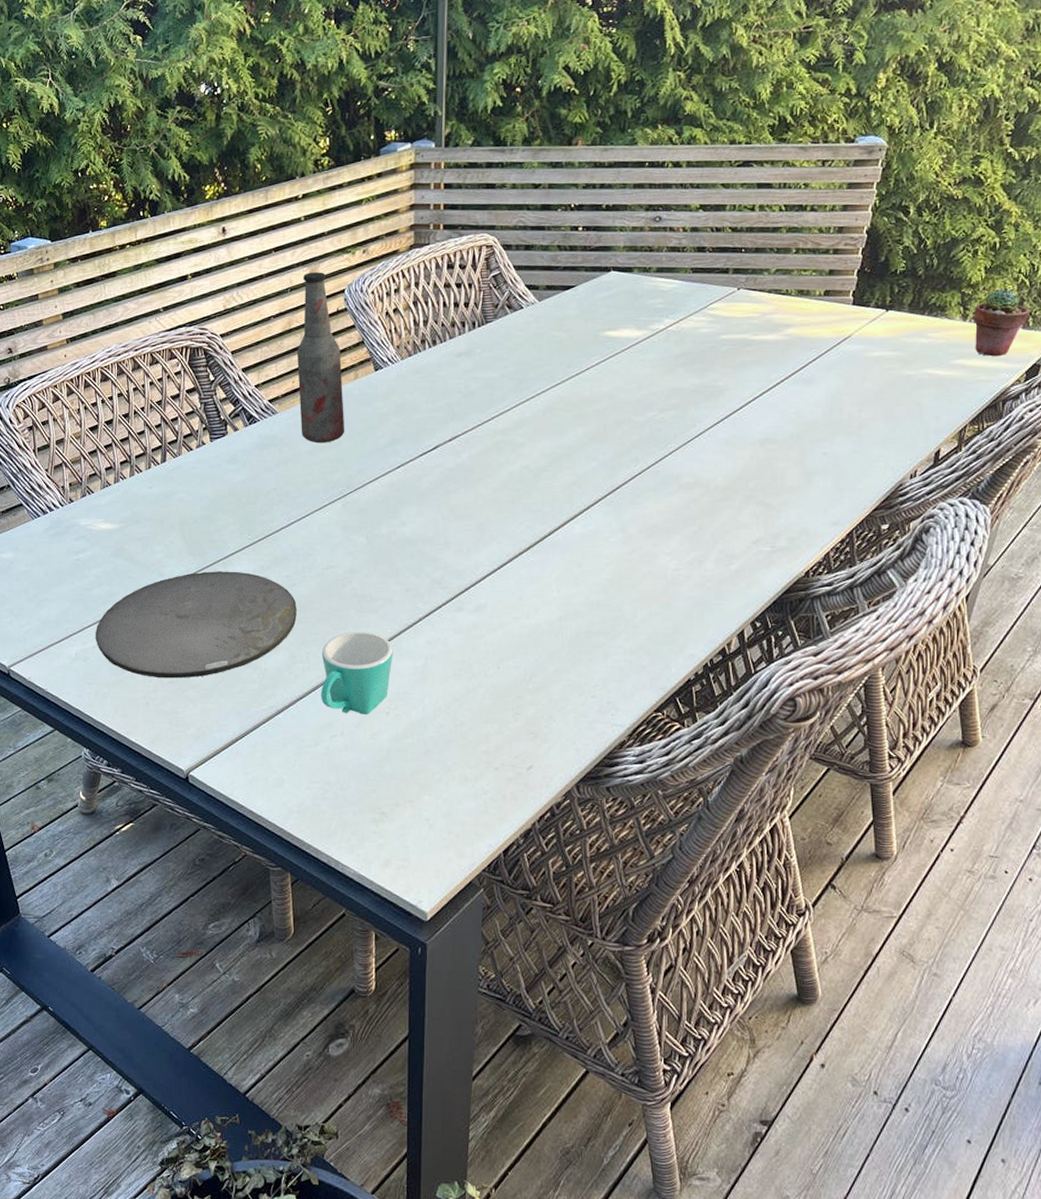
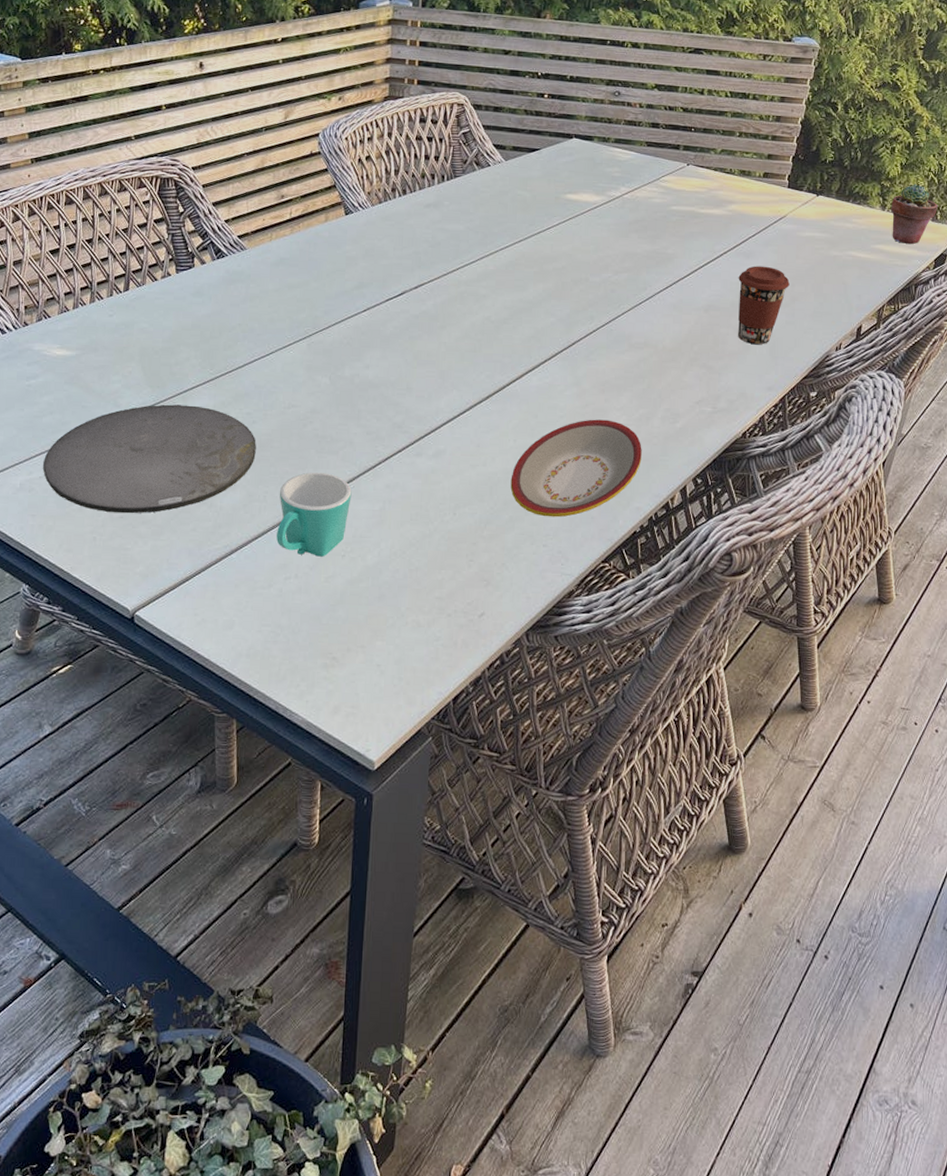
bottle: present [297,272,345,443] -> none [268,114,314,282]
plate: none [555,565,695,668] -> present [510,419,642,518]
coffee cup: none [798,392,856,478] -> present [738,266,790,345]

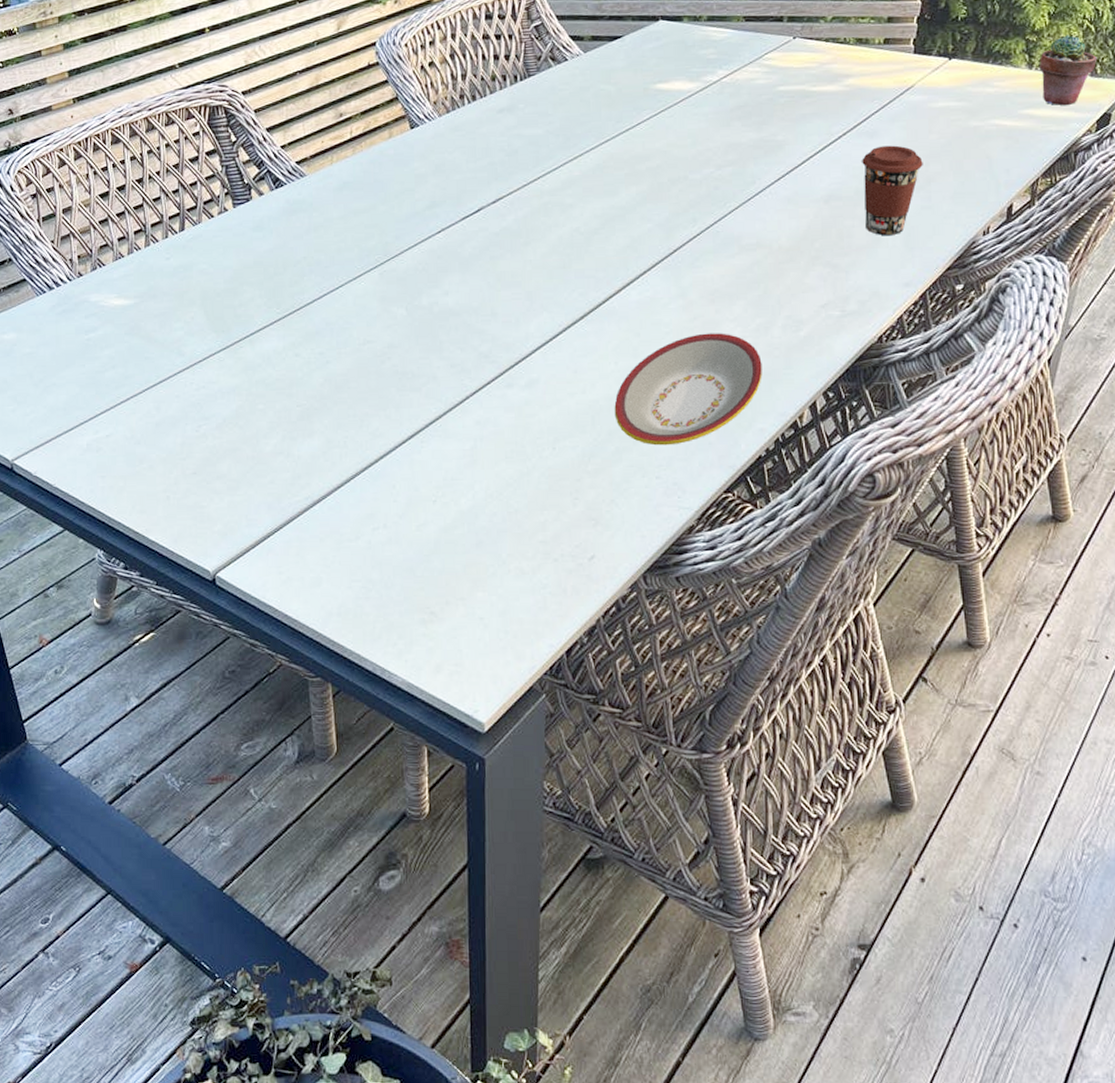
plate: present [43,404,256,514] -> none [109,348,332,469]
mug: present [277,472,352,557] -> none [360,412,439,504]

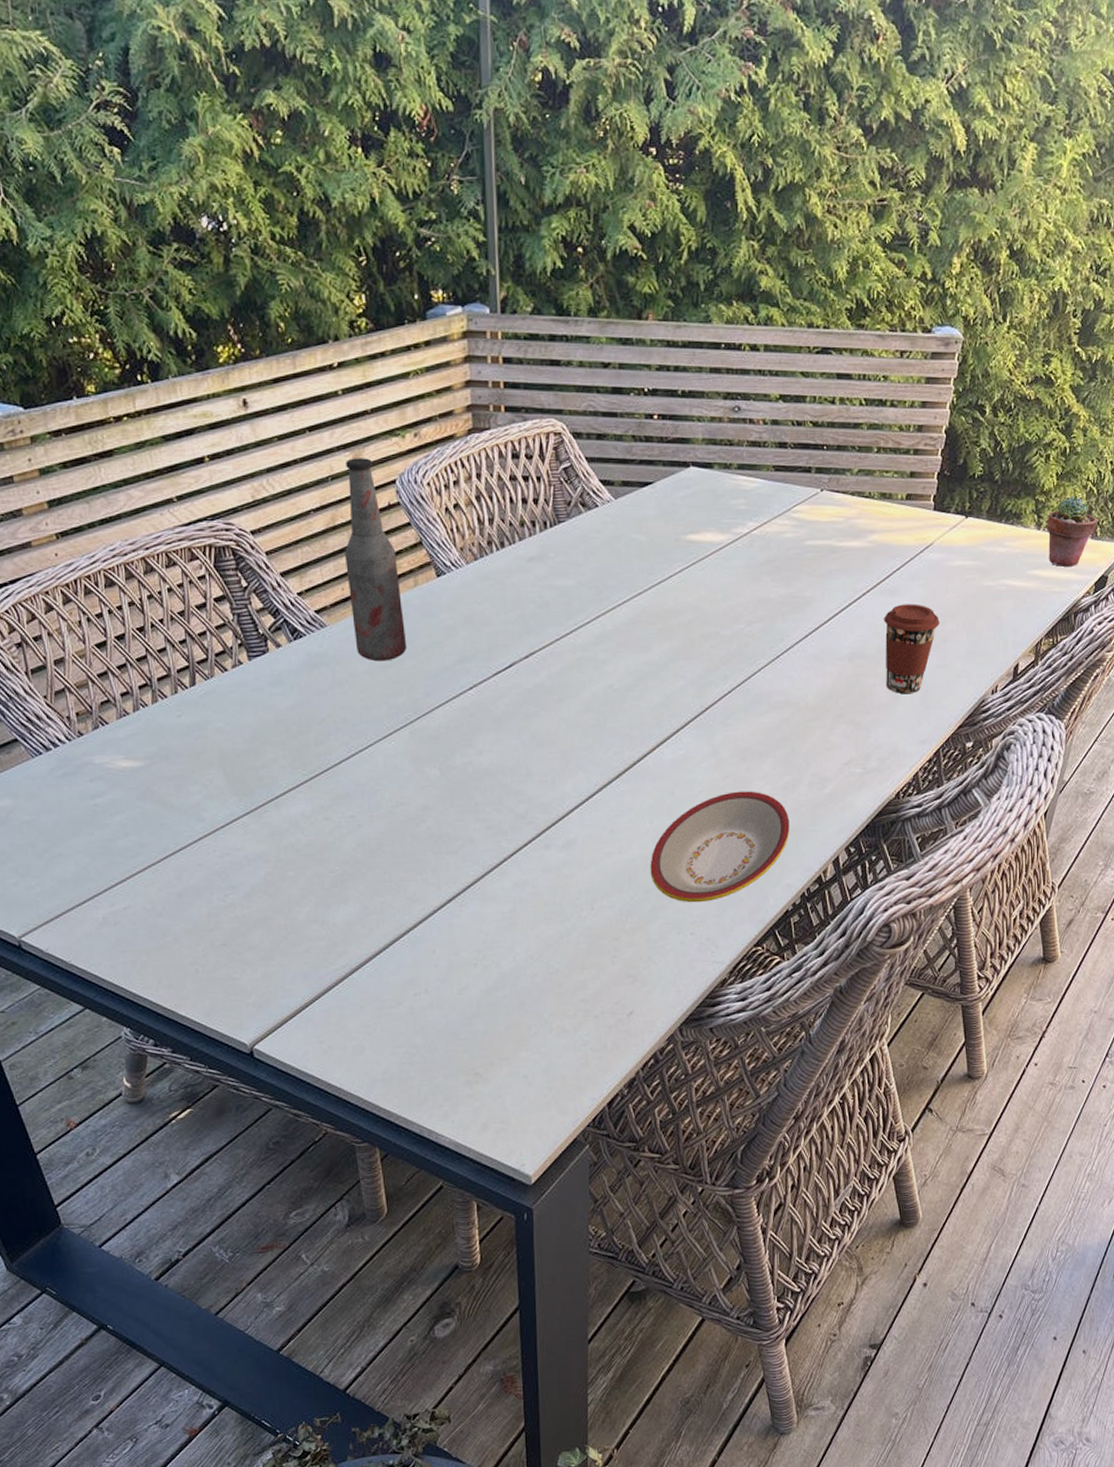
bottle: none [326,24,380,208] -> present [345,458,407,662]

